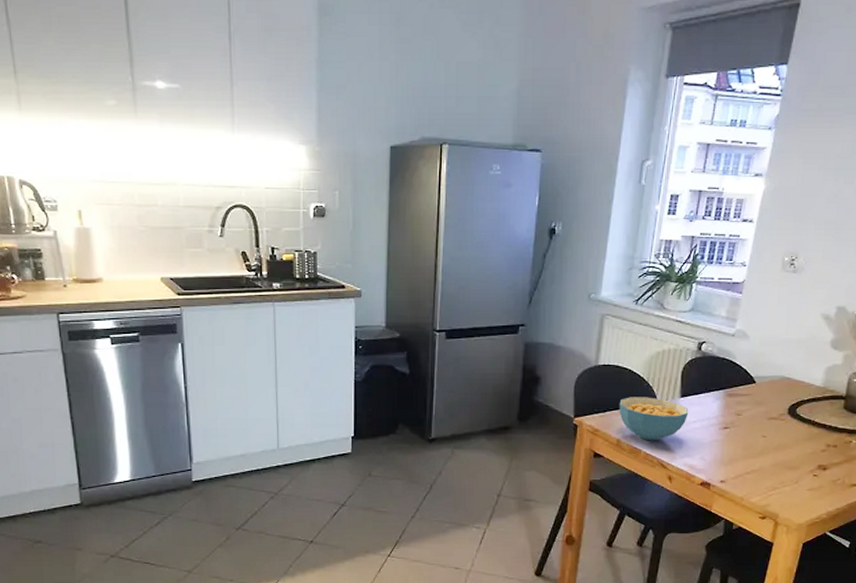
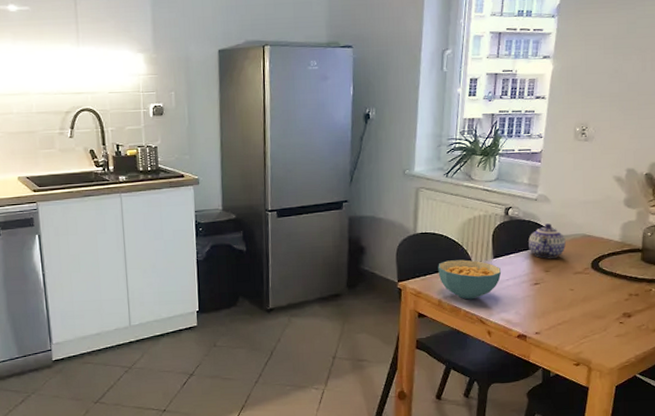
teapot: none [721,362,762,401] -> present [529,223,566,259]

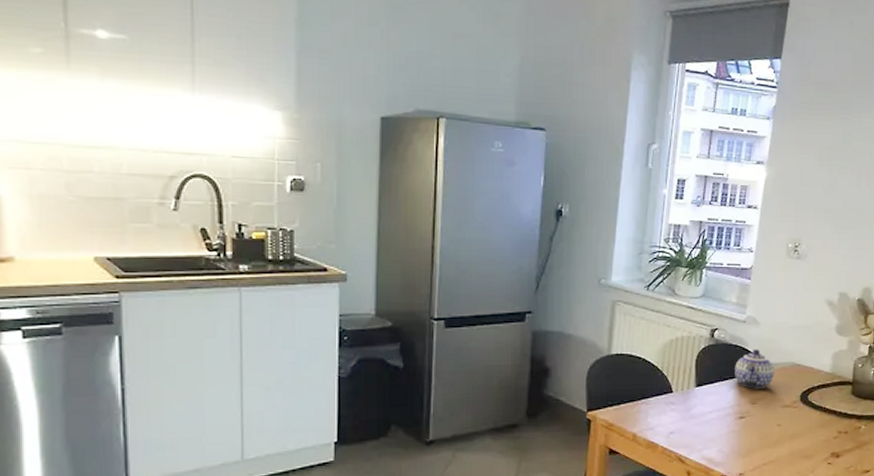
cereal bowl: present [438,259,502,300] -> none [634,387,705,434]

